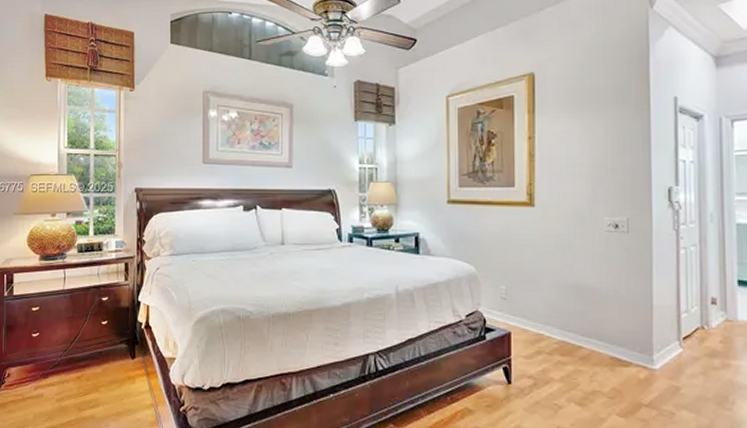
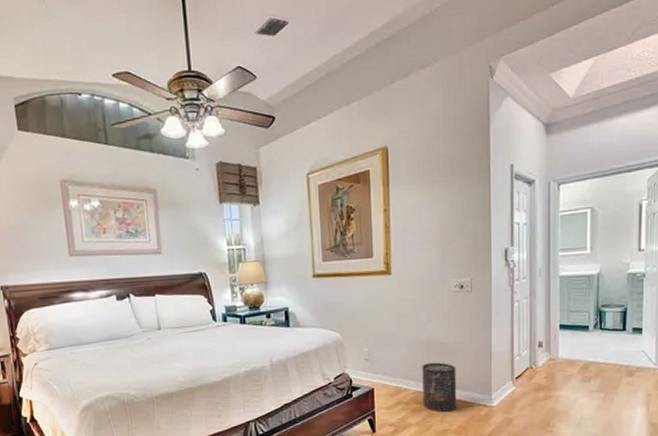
trash can: none [568,309,610,371] -> present [422,362,457,413]

